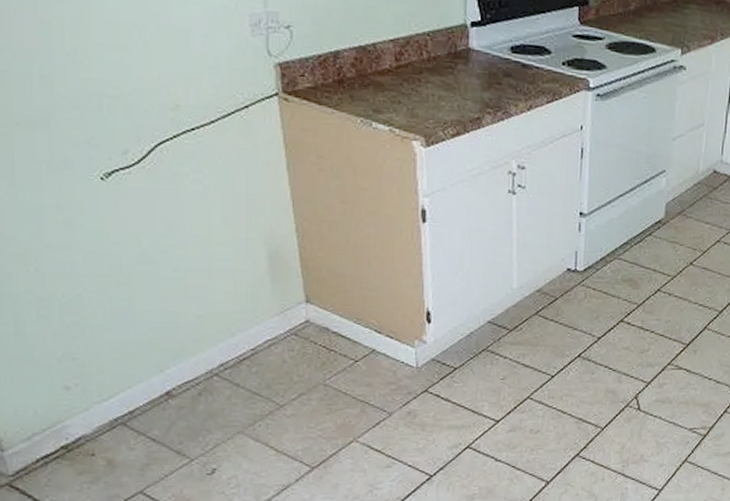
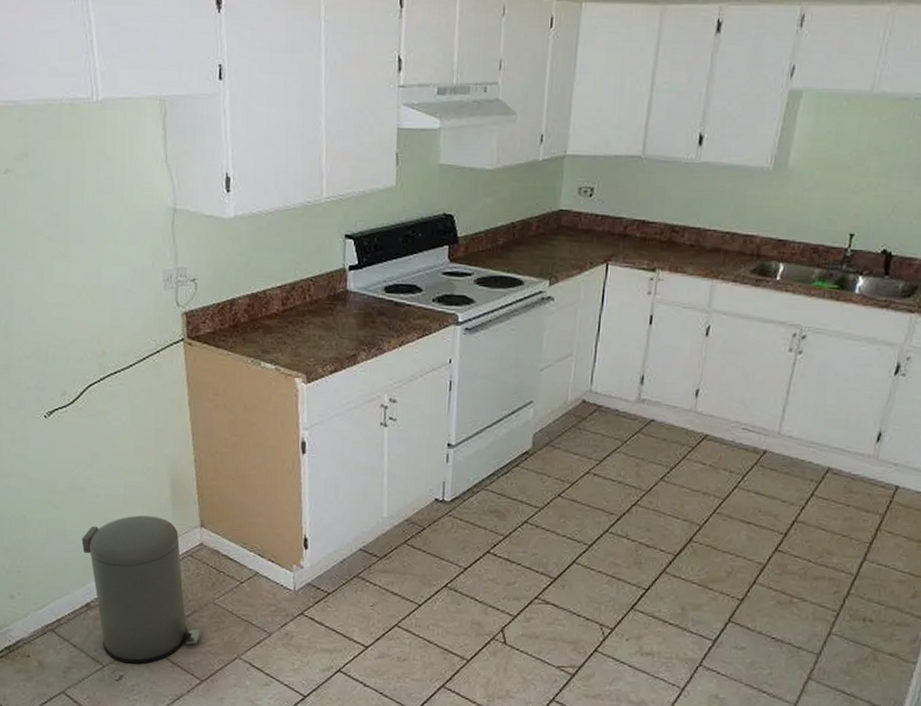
pedal bin: none [157,291,312,455] -> present [81,515,203,665]

